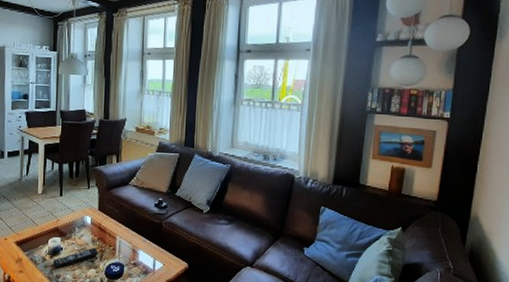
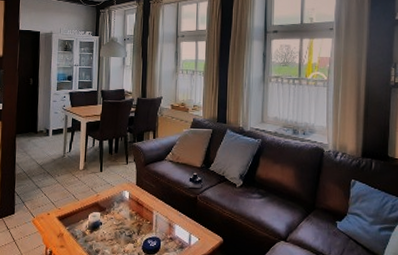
remote control: present [53,248,99,269] -> none [92,222,137,243]

